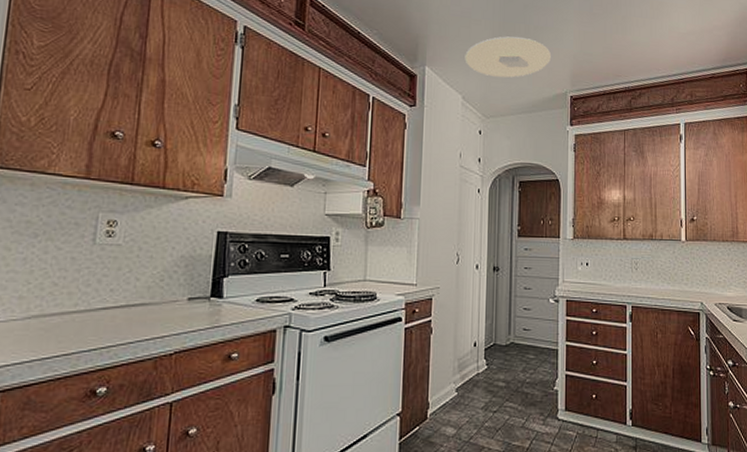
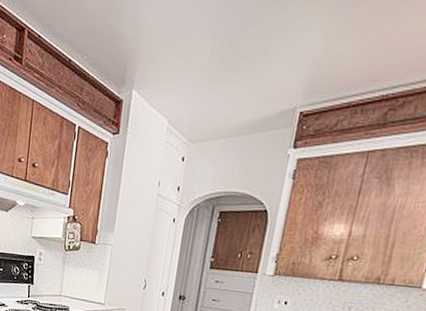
ceiling light: present [465,36,551,78] -> none [176,44,283,96]

